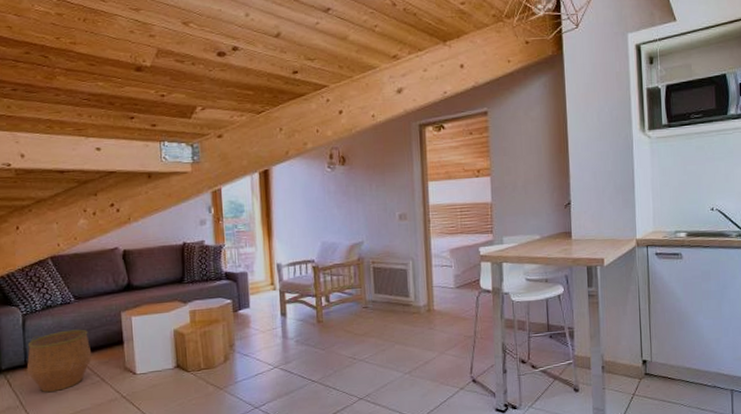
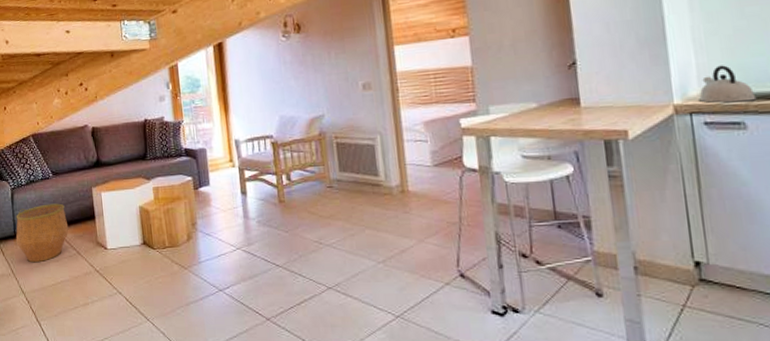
kettle: none [653,209,690,239] -> present [699,65,757,104]

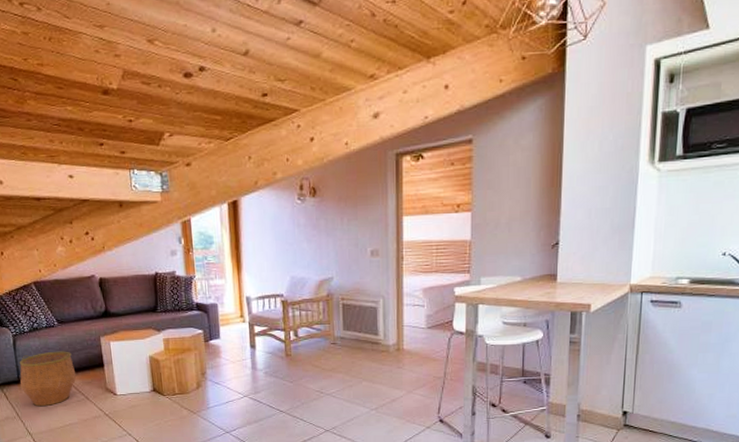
kettle: present [699,65,757,104] -> none [650,253,694,285]

